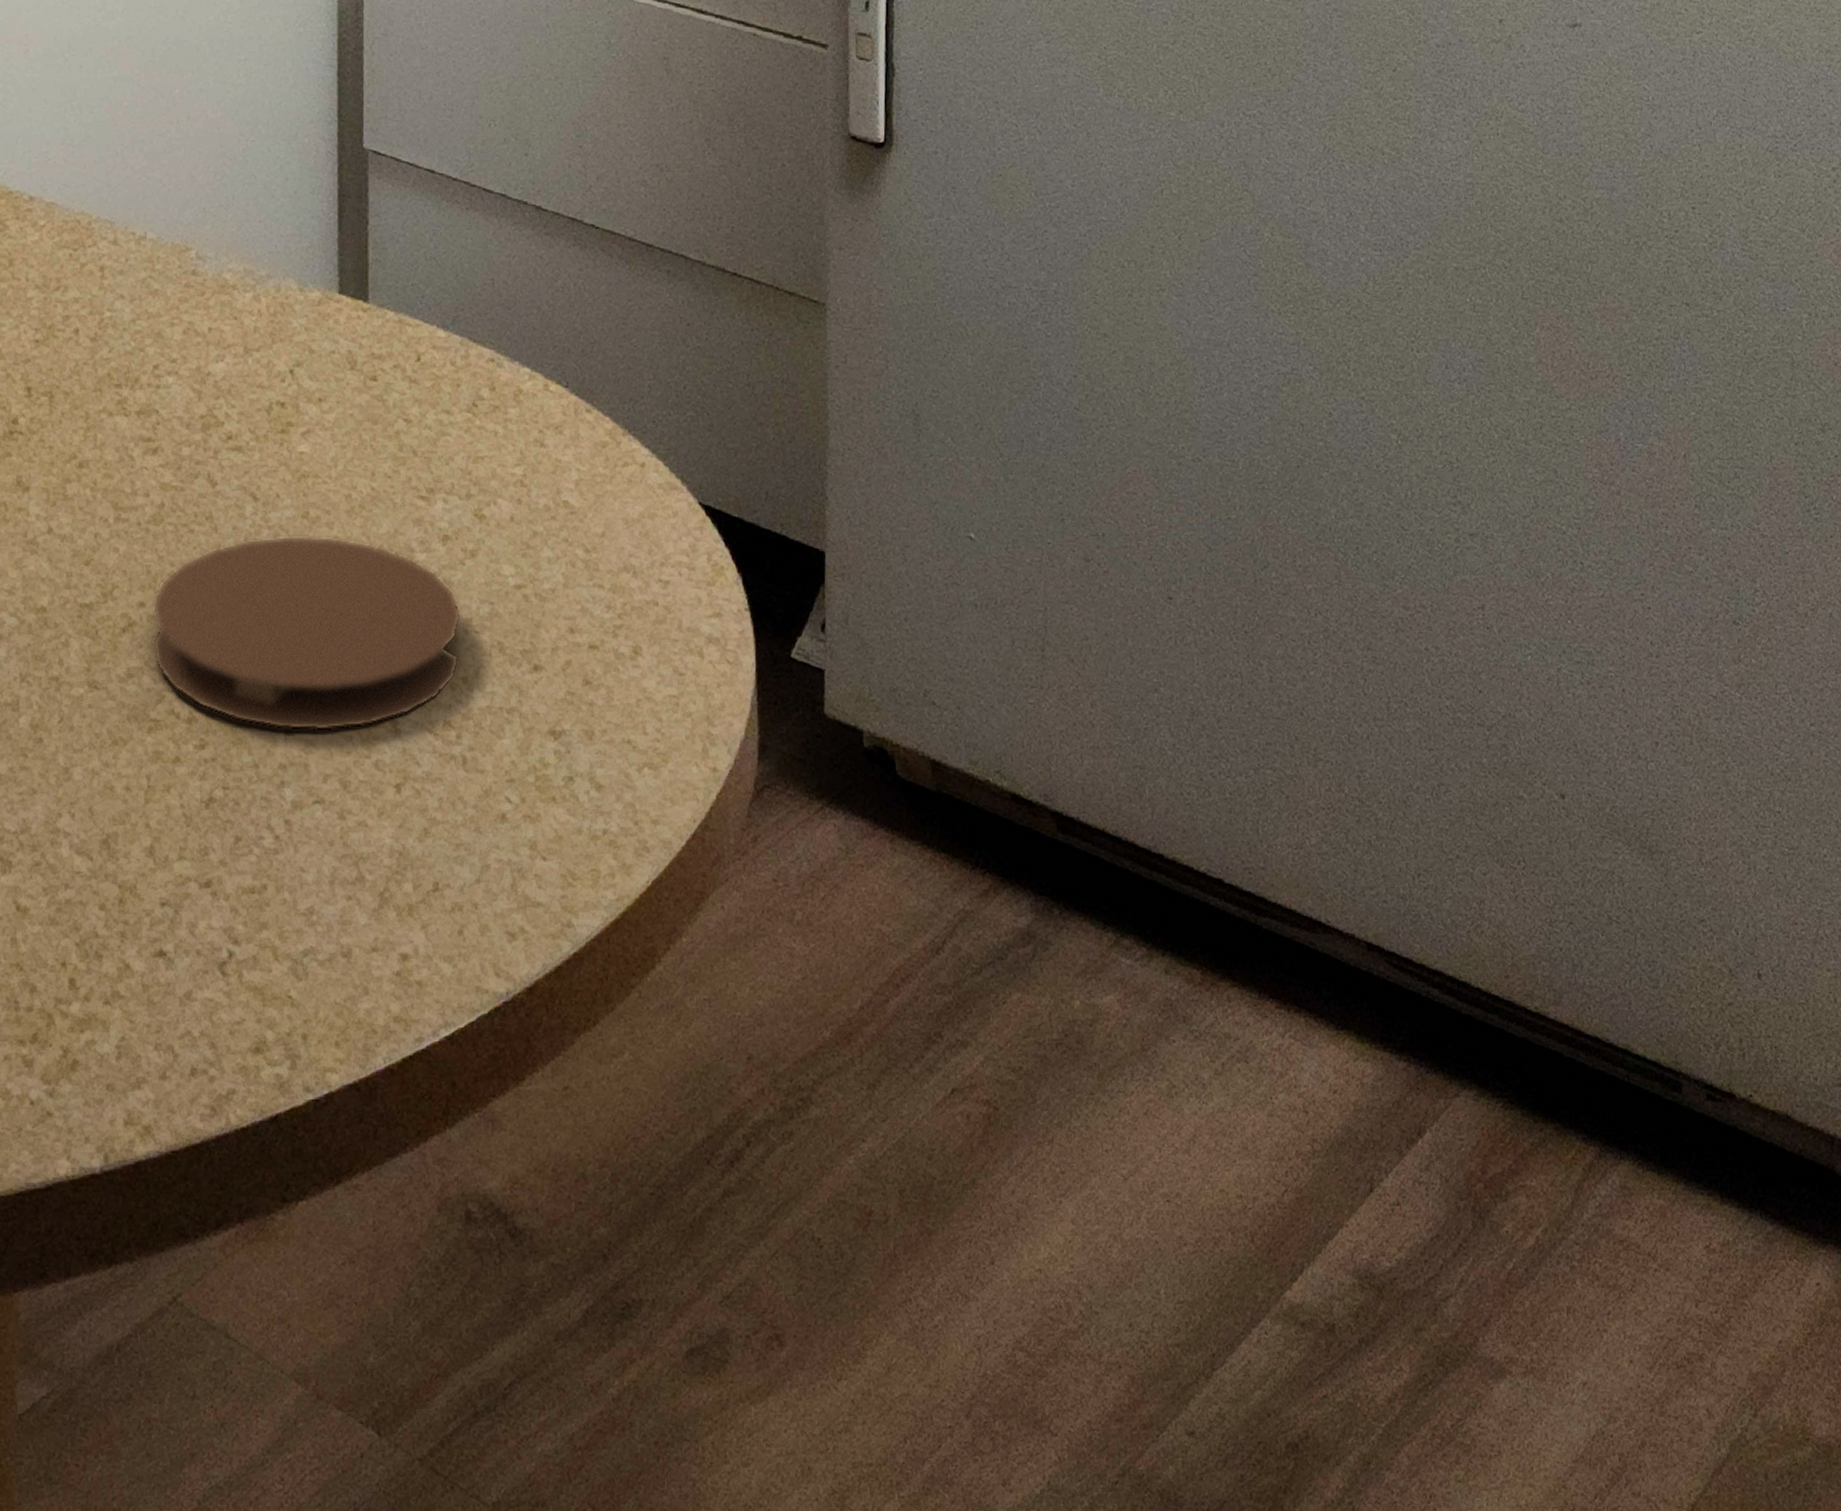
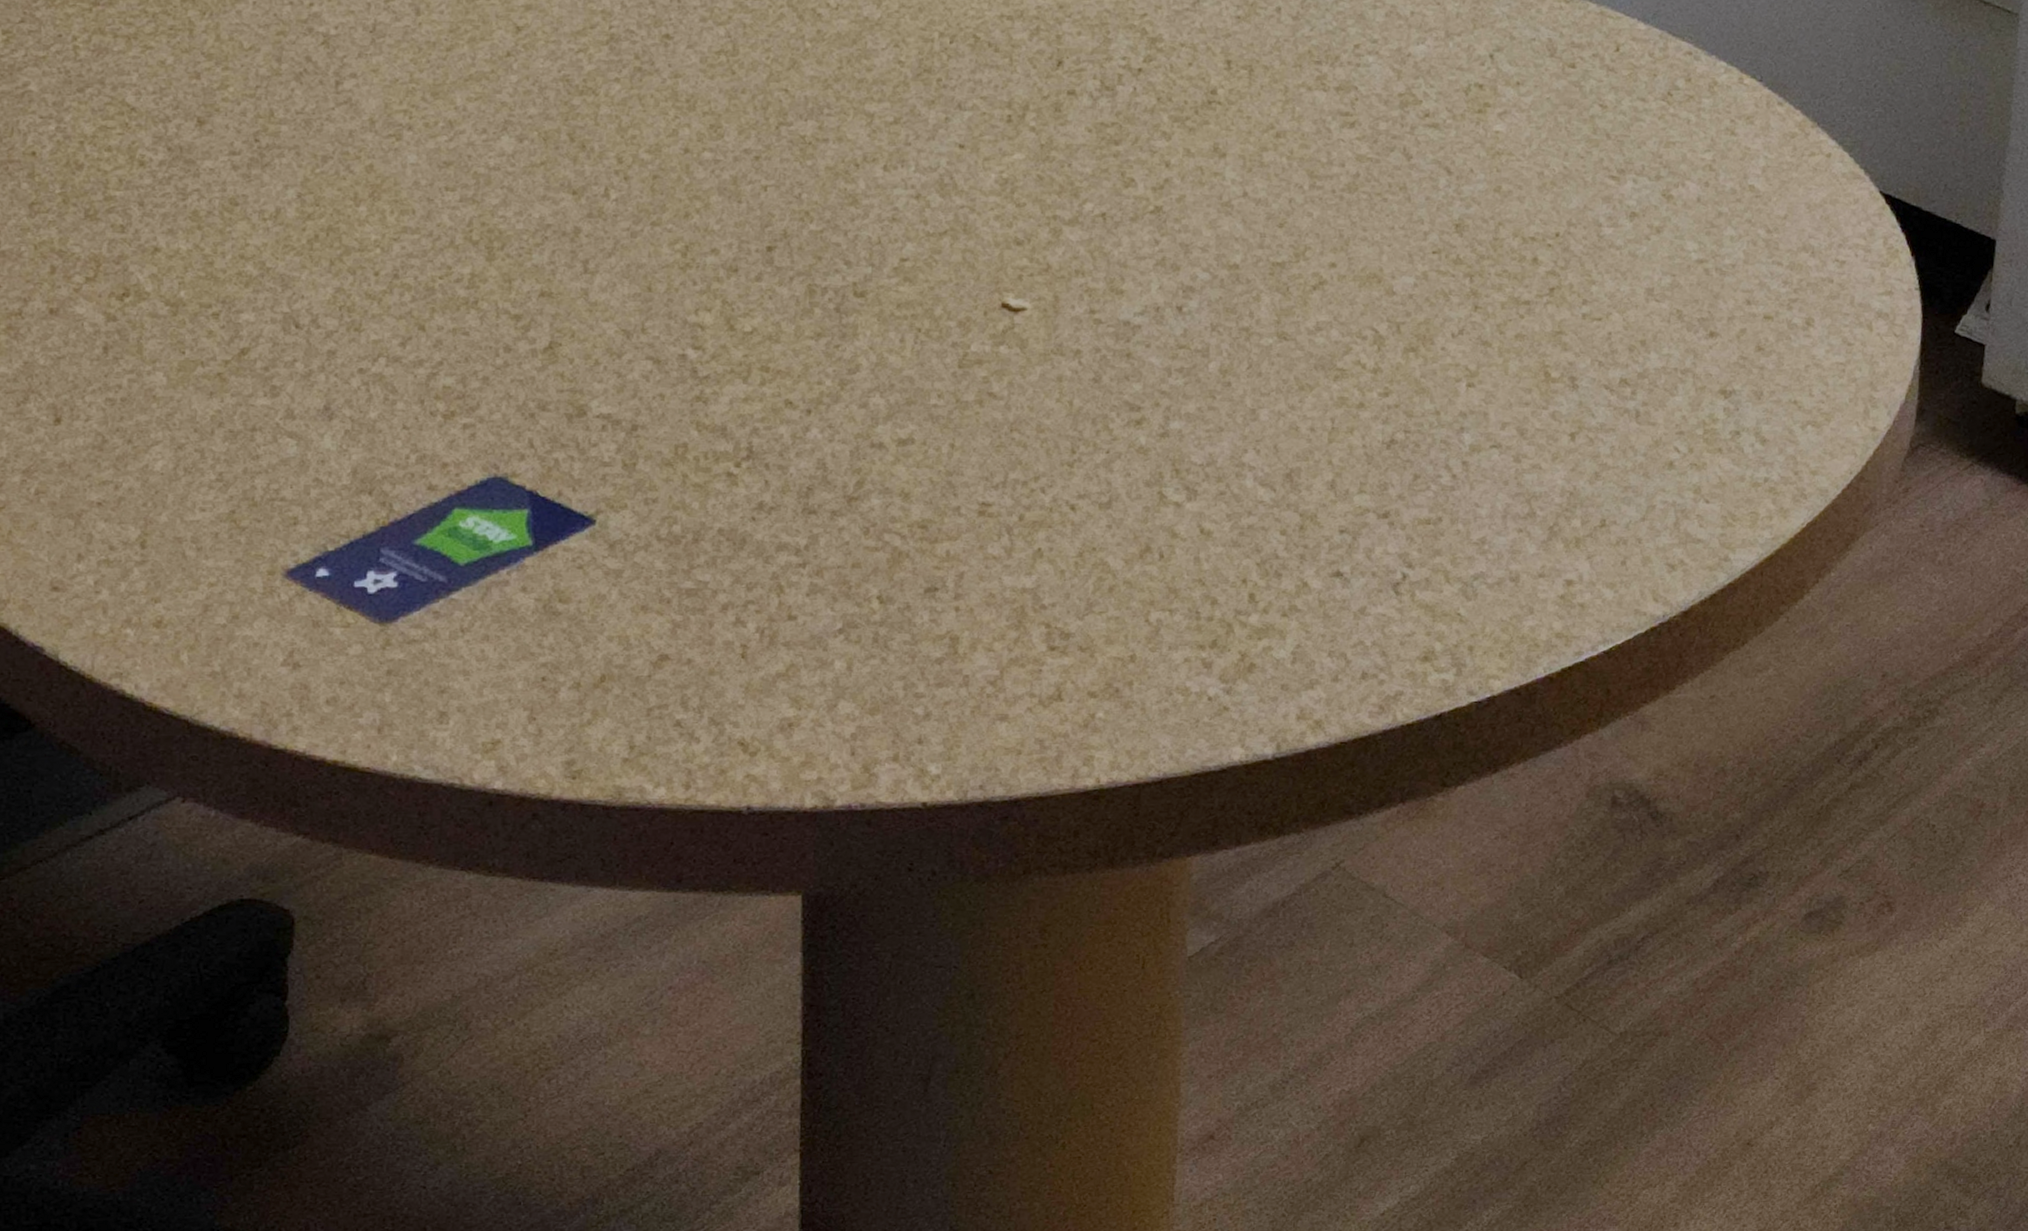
coaster: present [152,535,462,732] -> none [1341,207,1645,385]

